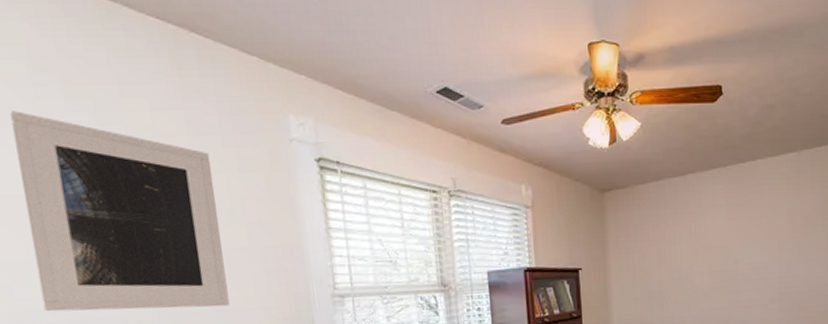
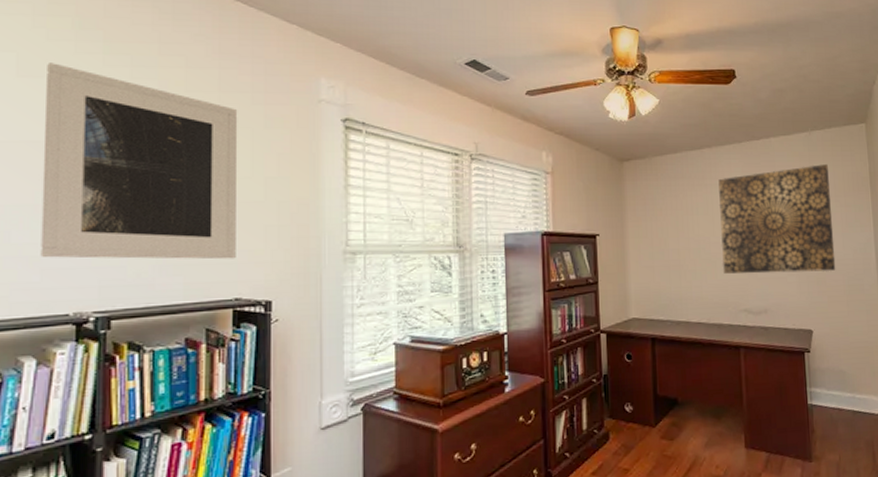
wall art: none [702,186,818,303] -> present [718,164,836,274]

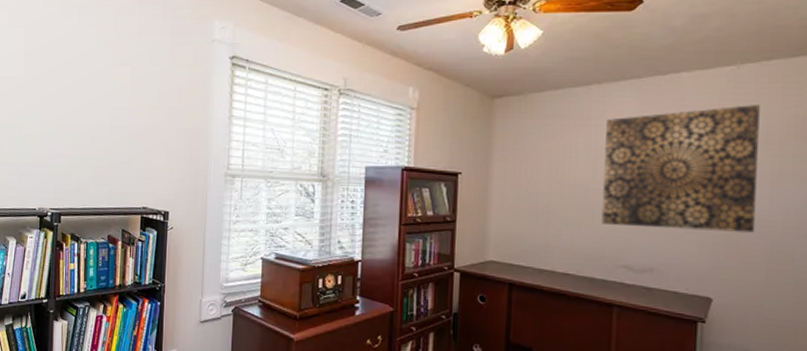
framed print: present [40,63,238,260] -> none [20,15,151,175]

